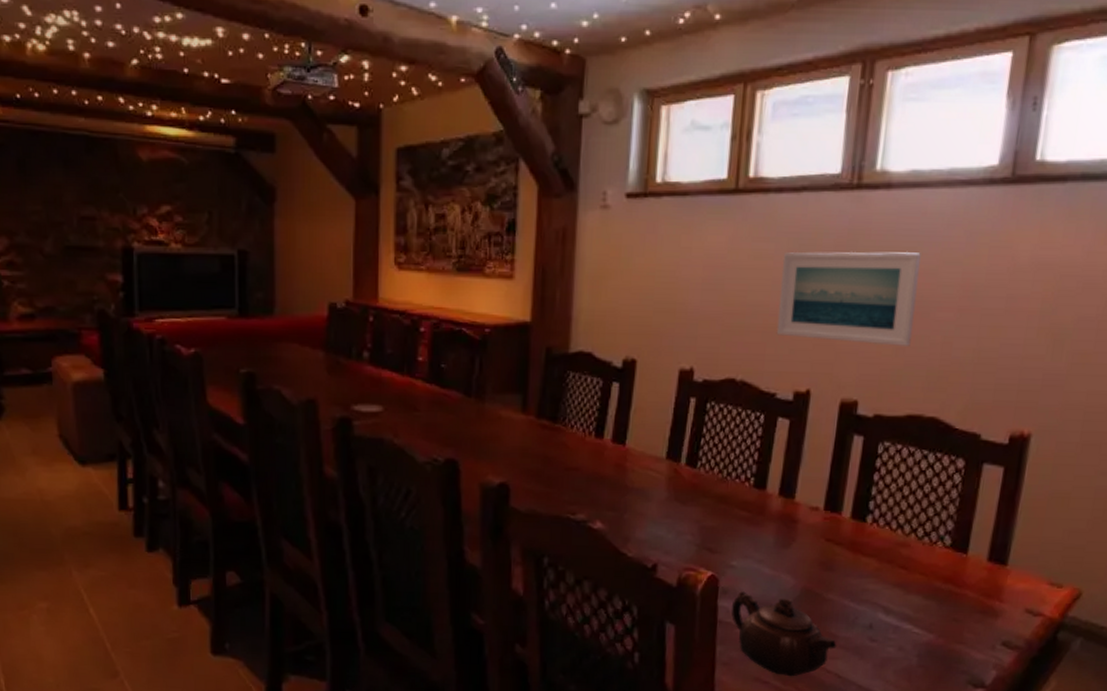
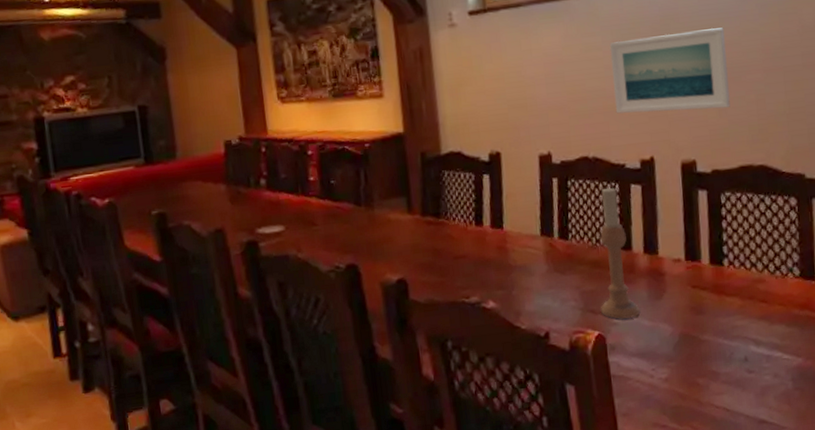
candlestick: none [719,417,763,563] -> present [600,187,640,319]
teapot: present [731,591,837,677] -> none [621,345,720,418]

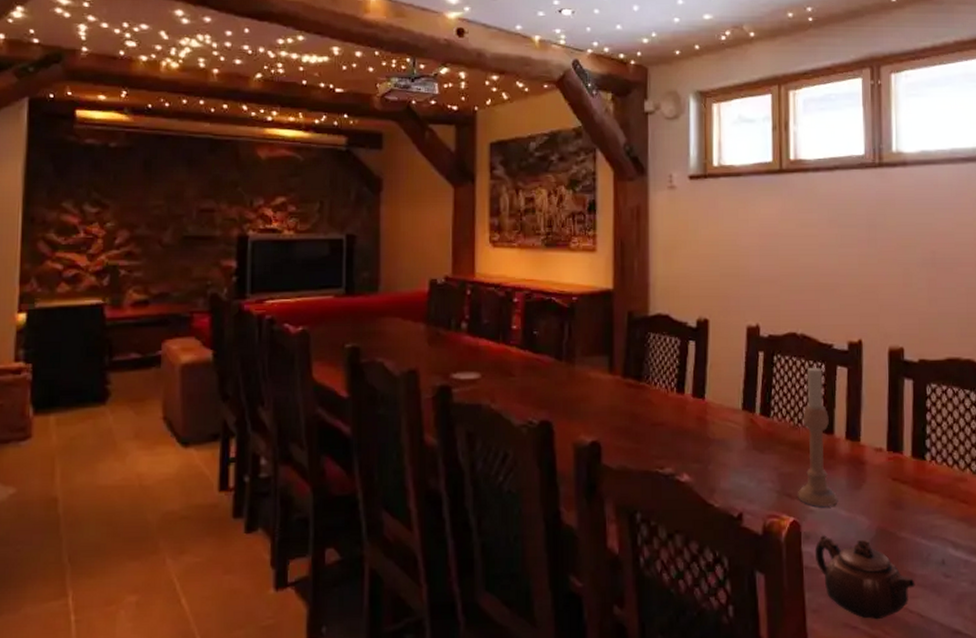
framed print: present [609,27,730,114] -> none [825,218,941,298]
teapot: none [621,345,720,418] -> present [814,535,915,620]

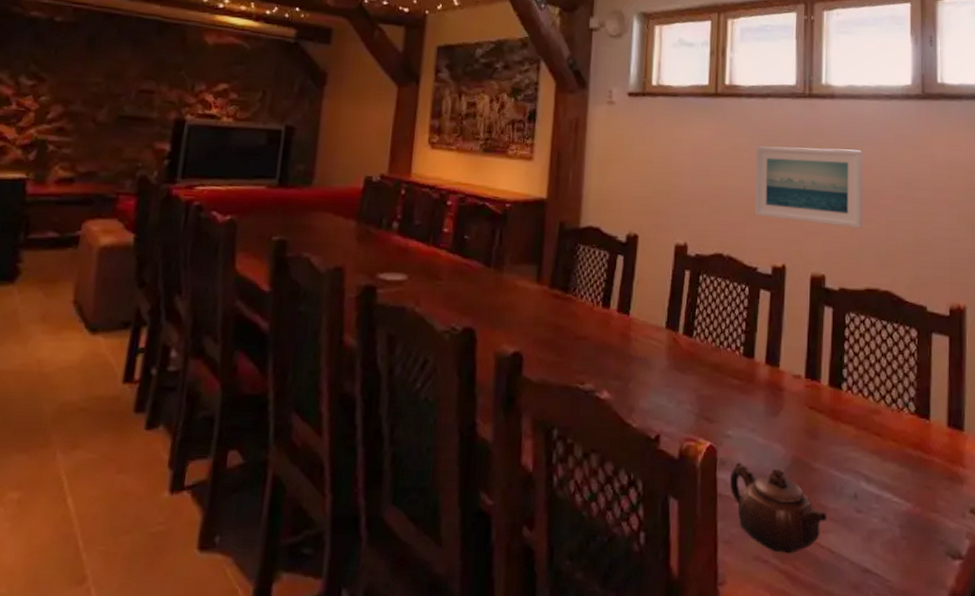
candlestick: present [798,367,838,506] -> none [716,289,755,432]
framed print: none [825,218,941,298] -> present [754,146,862,228]

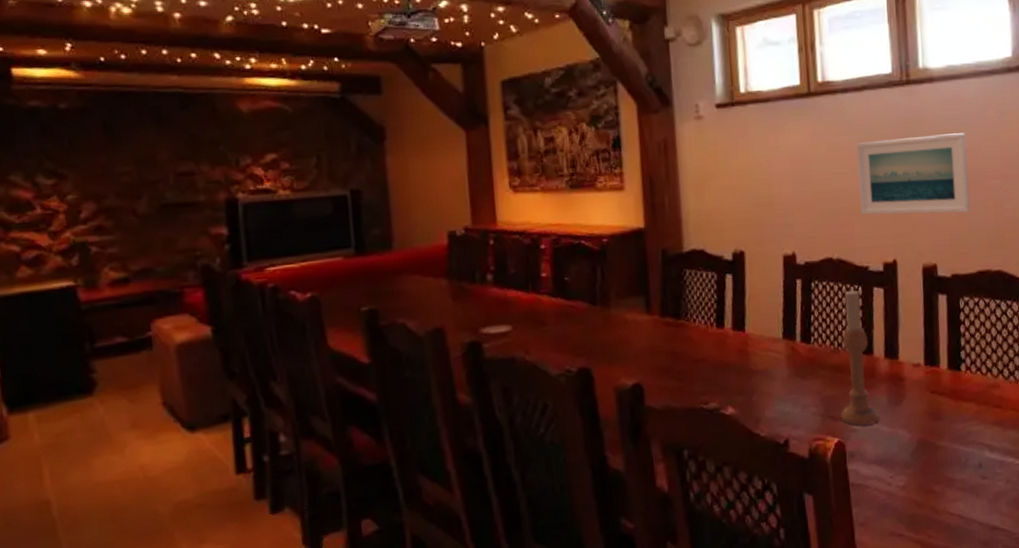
candlestick: none [716,289,755,432] -> present [841,290,880,426]
teapot: present [729,462,827,554] -> none [859,451,955,526]

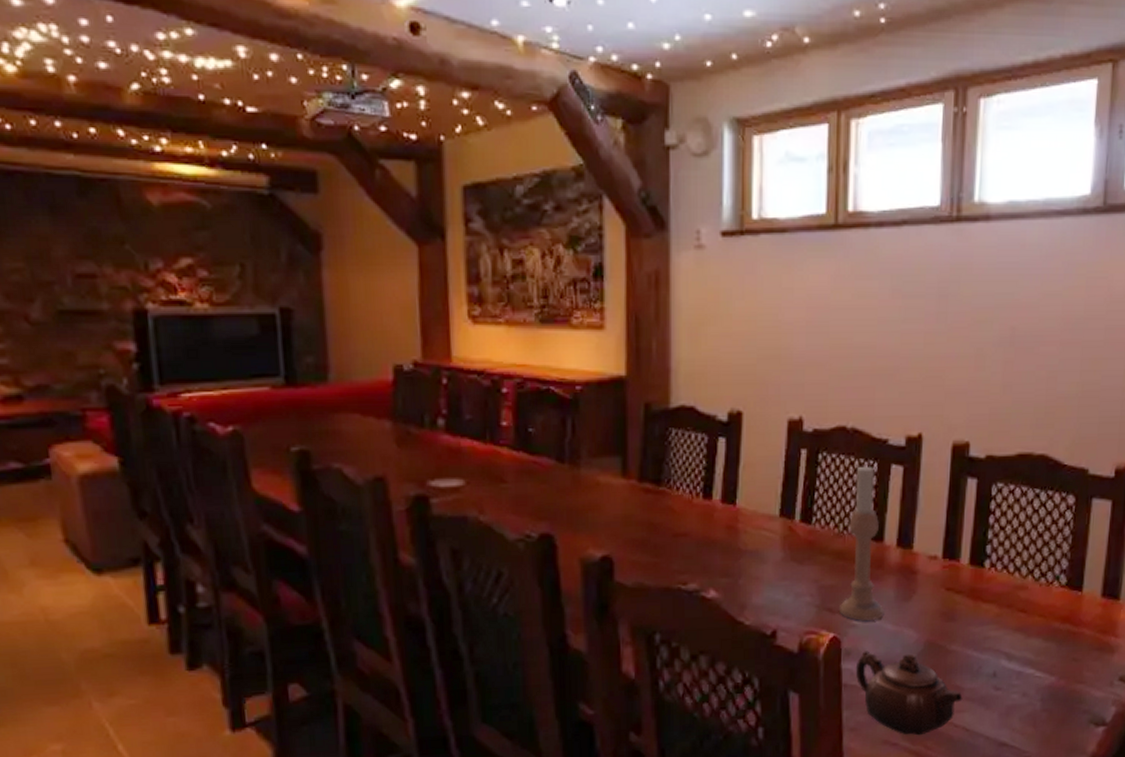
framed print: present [856,133,970,215] -> none [885,286,1022,383]
teapot: none [859,451,955,526] -> present [855,651,963,736]

